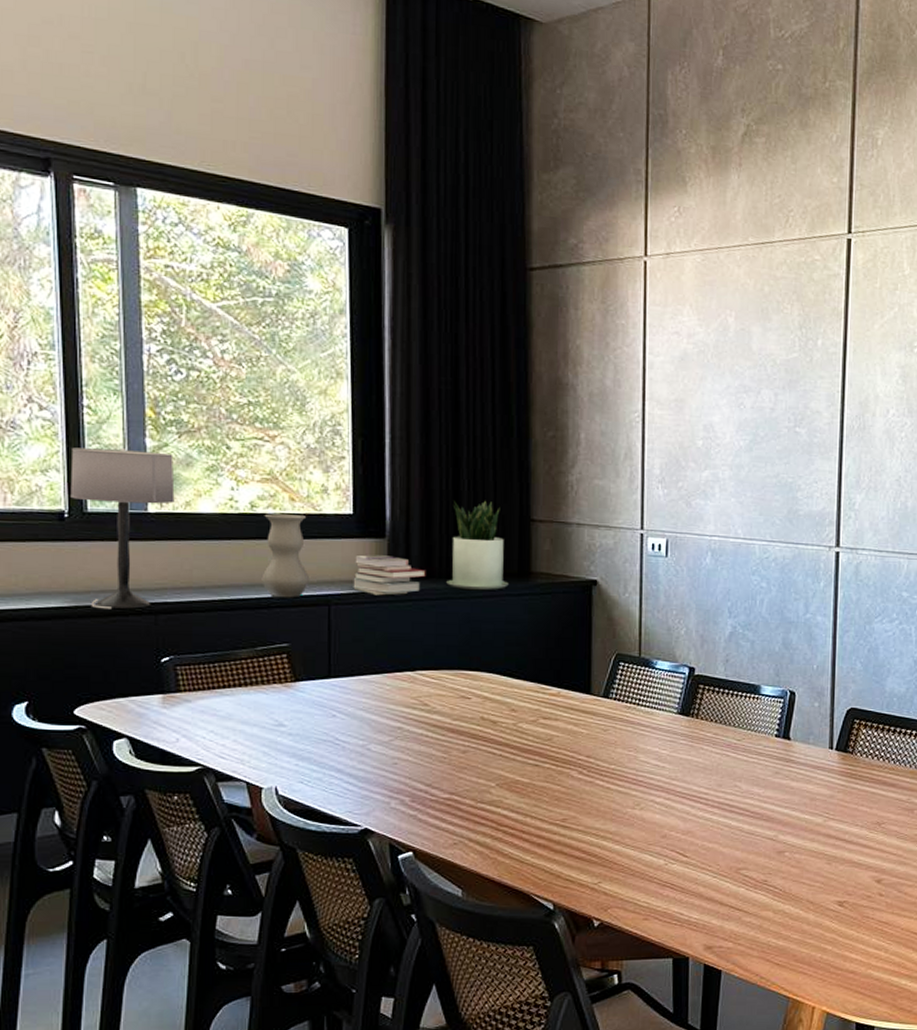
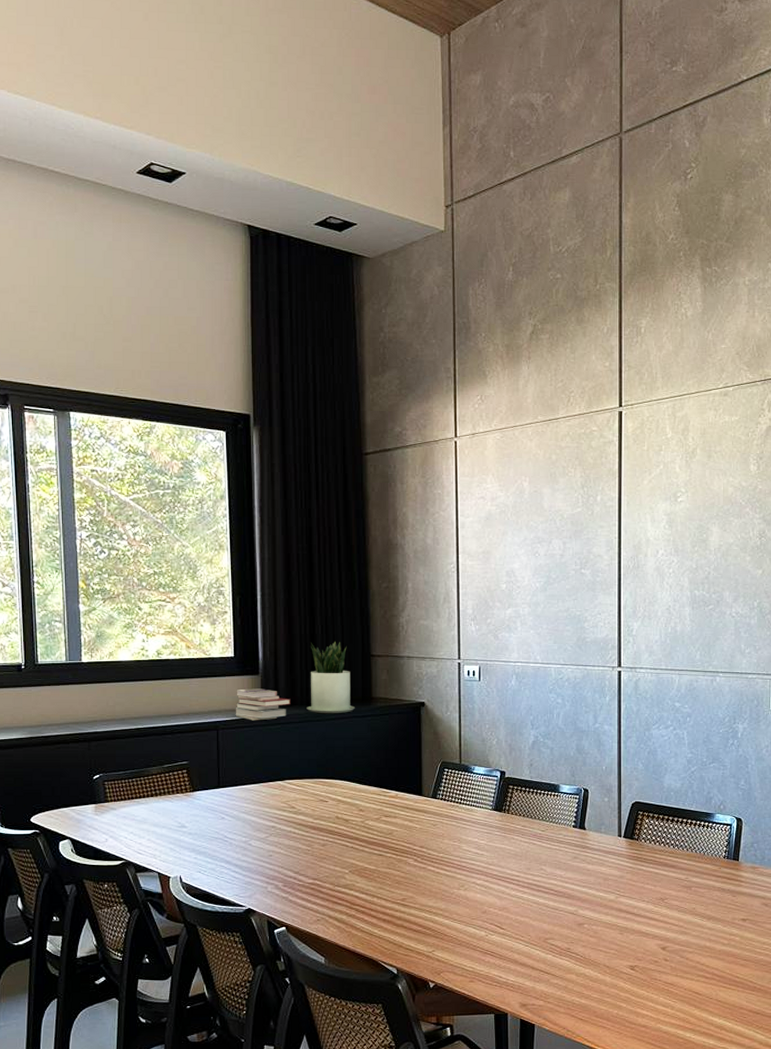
table lamp: present [70,447,175,610] -> none [25,612,101,739]
vase: present [261,514,310,600] -> none [166,659,203,727]

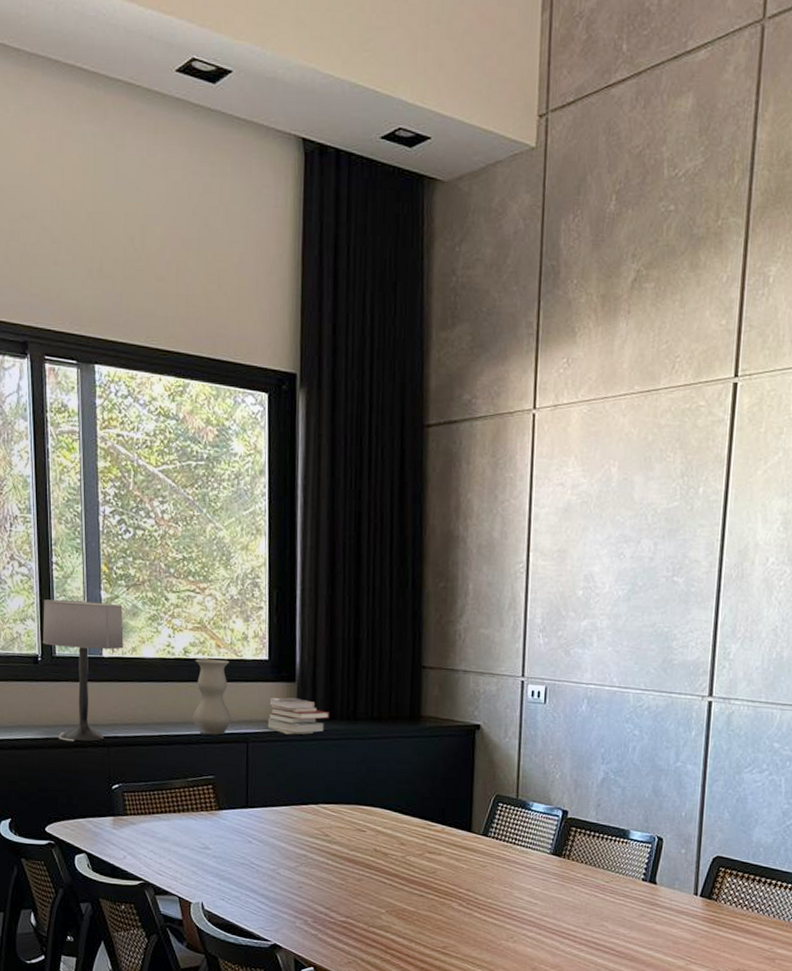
table lamp: none [25,612,101,739] -> present [42,599,124,742]
vase: none [166,659,203,727] -> present [192,659,232,737]
planter: present [307,641,355,714] -> none [347,647,401,733]

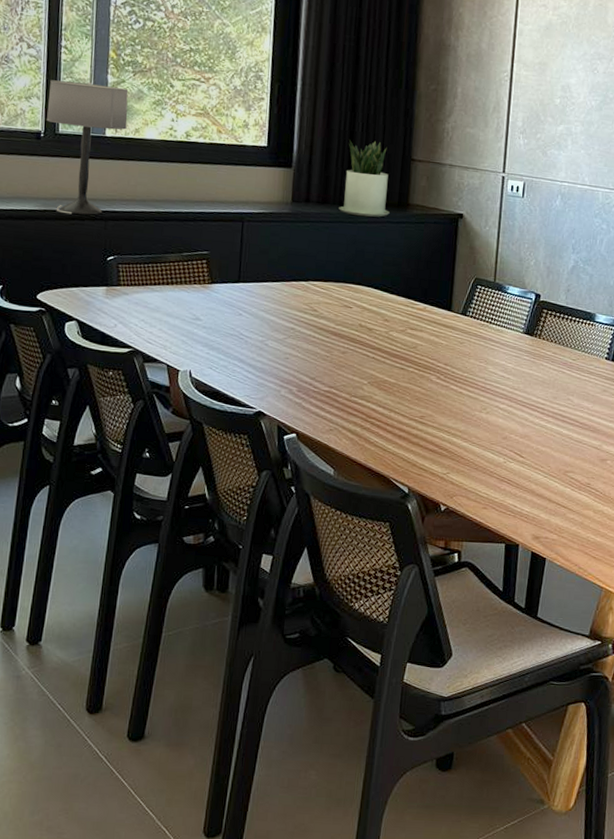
vase: present [192,659,232,737] -> none [190,142,230,216]
books: present [267,697,329,735] -> none [263,181,323,217]
planter: none [347,647,401,733] -> present [339,139,390,218]

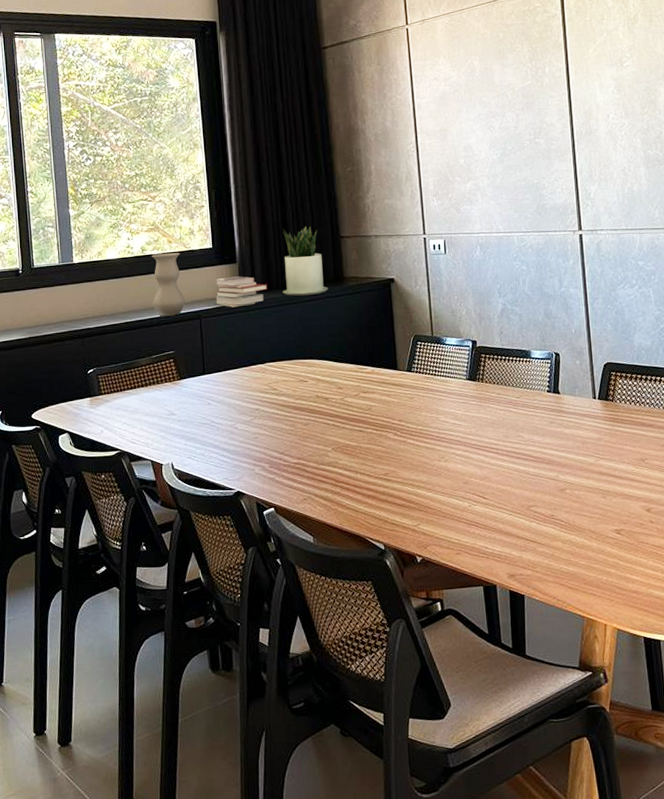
table lamp: present [46,80,129,216] -> none [22,218,91,338]
vase: none [190,142,230,216] -> present [151,253,186,318]
books: none [263,181,323,217] -> present [216,276,267,308]

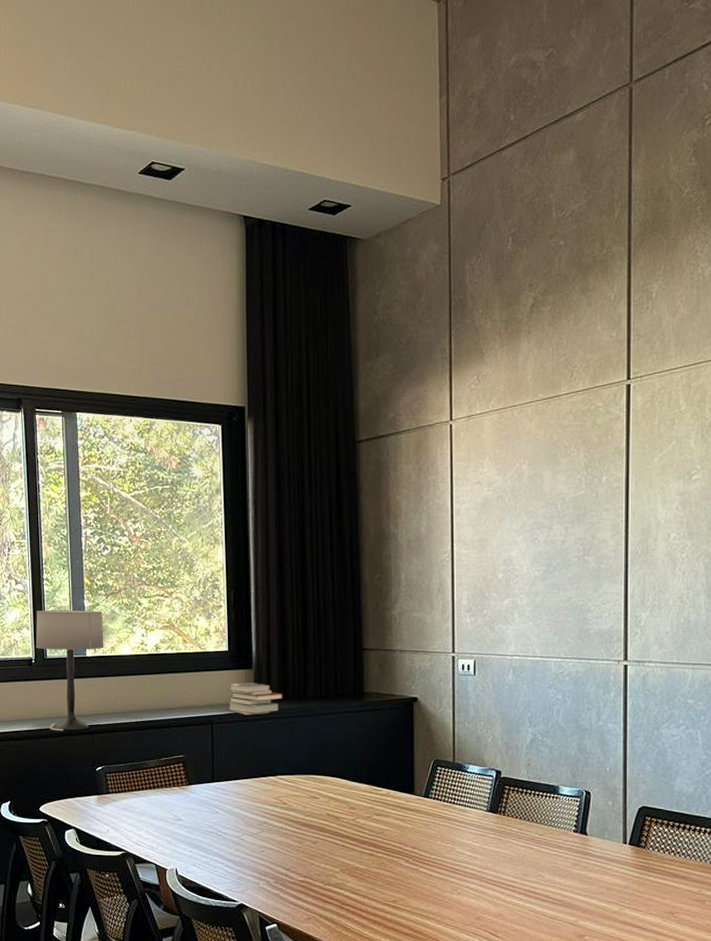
table lamp: none [22,218,91,338] -> present [36,608,104,731]
vase: present [151,253,186,318] -> none [164,653,198,720]
planter: present [282,225,328,297] -> none [298,634,347,709]

